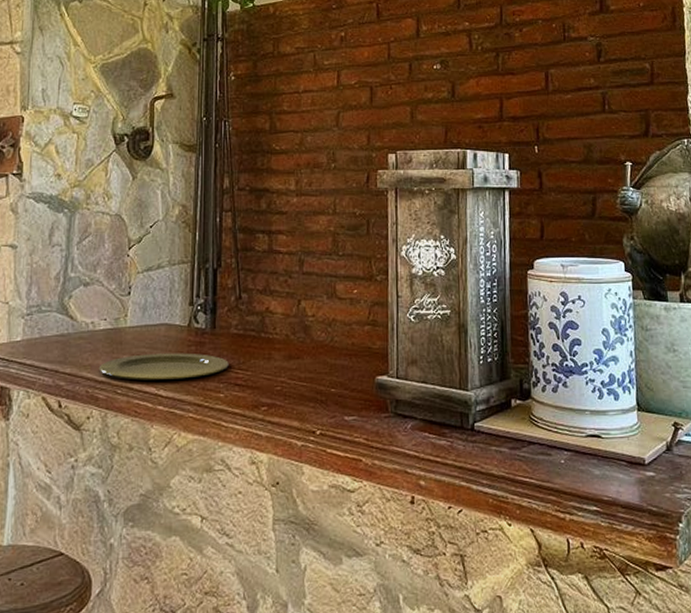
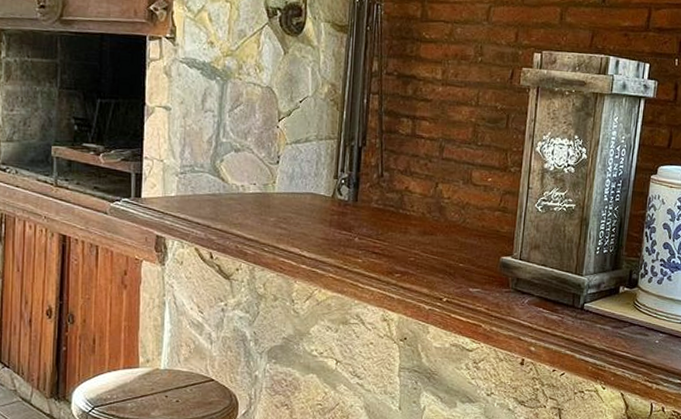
plate: present [98,353,229,380] -> none [247,218,368,244]

